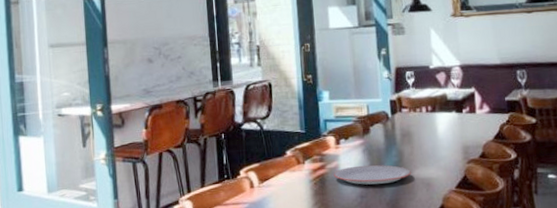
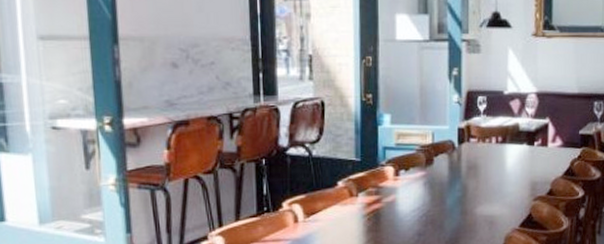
plate: present [333,165,412,185] -> none [389,199,475,222]

